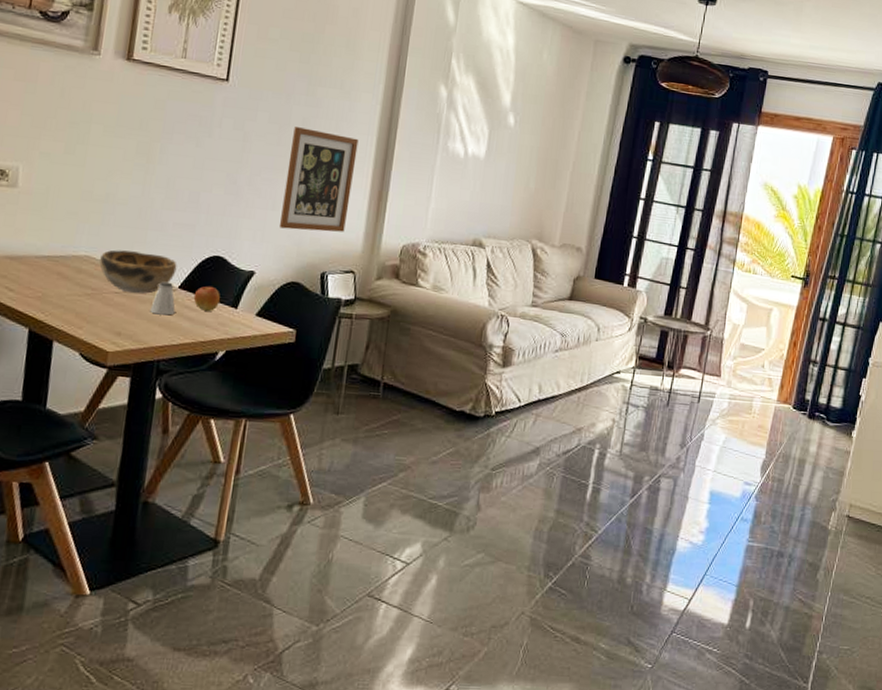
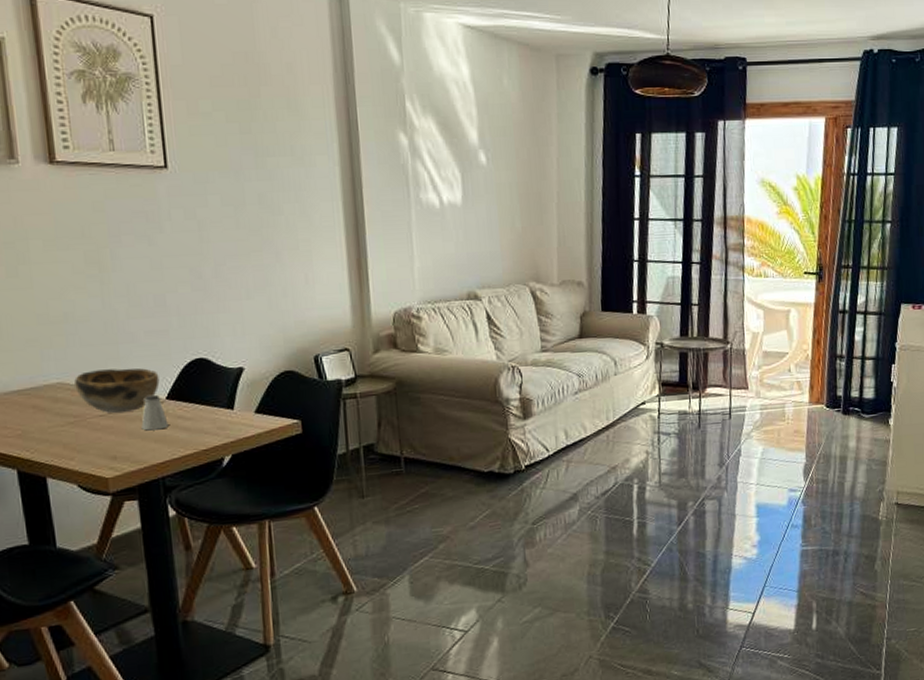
apple: present [193,286,220,311] -> none [184,390,213,418]
wall art: present [280,127,359,232] -> none [251,205,329,317]

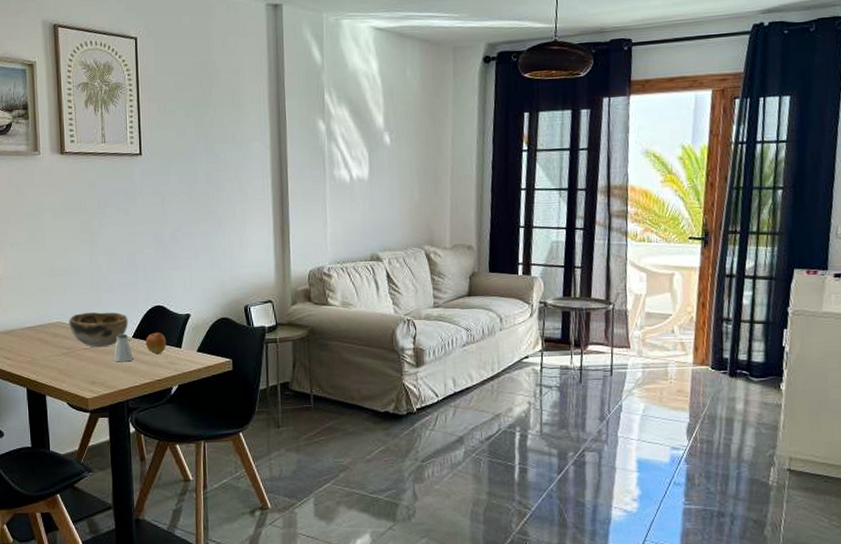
apple: none [184,390,213,418] -> present [145,332,166,354]

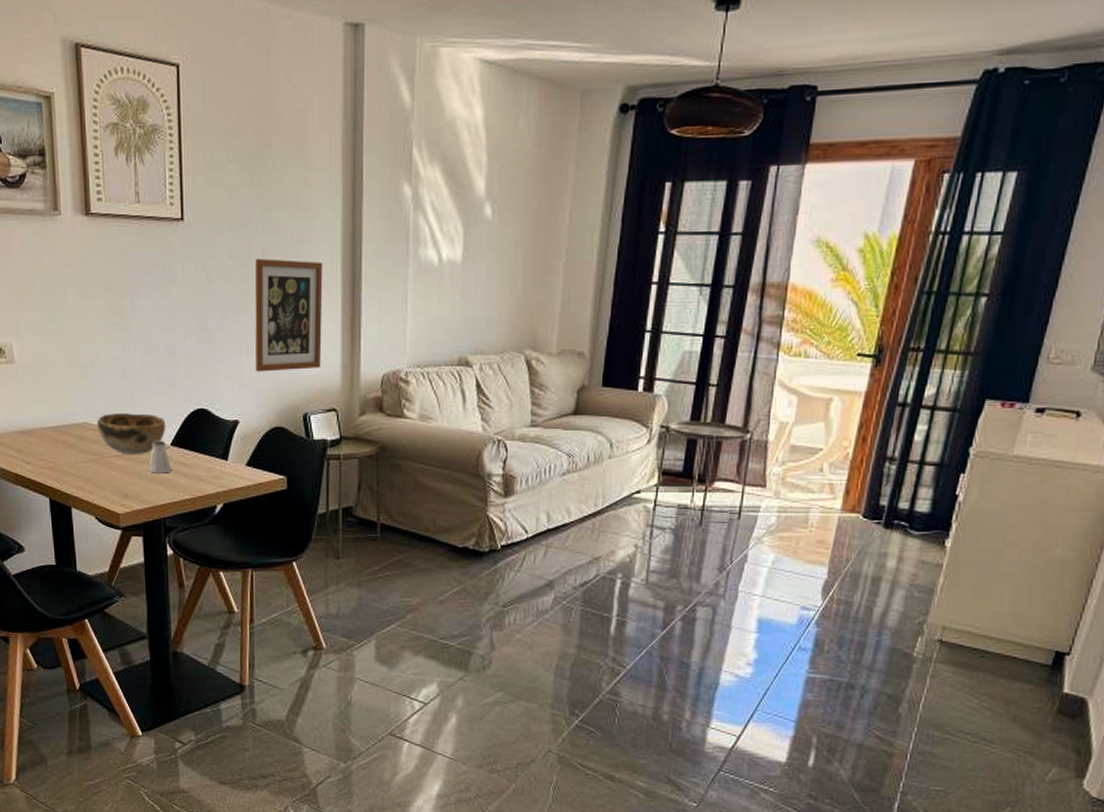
apple: present [145,332,166,354] -> none [185,440,210,465]
wall art: none [201,182,258,273] -> present [254,259,323,372]

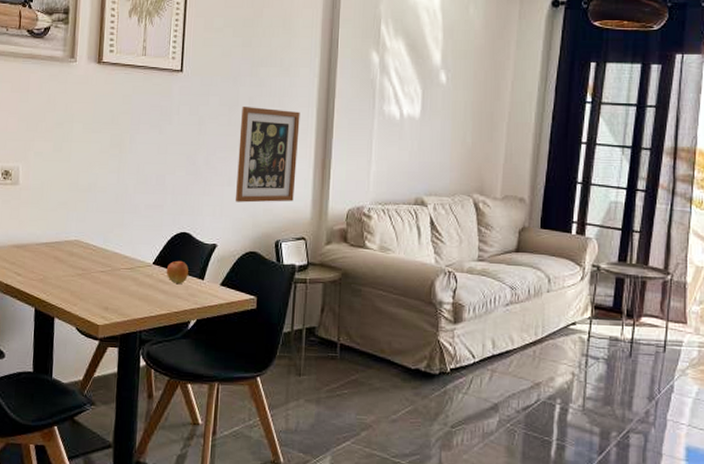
decorative bowl: present [97,413,166,455] -> none [87,233,150,272]
saltshaker: present [149,440,171,474] -> none [130,259,152,290]
apple: none [185,440,210,465] -> present [166,260,188,284]

